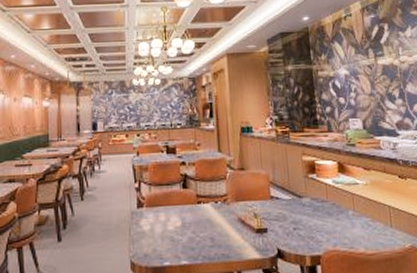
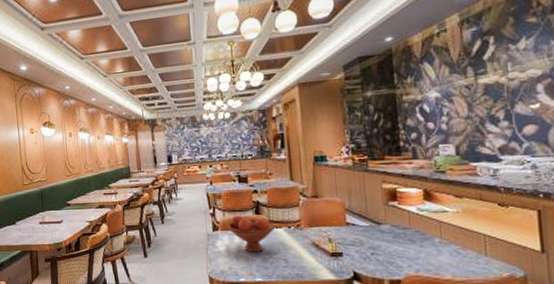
fruit bowl: none [154,190,203,231] -> present [228,215,276,252]

